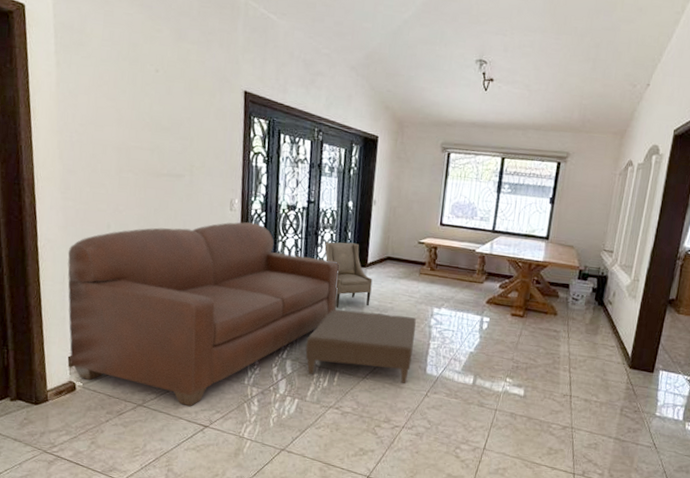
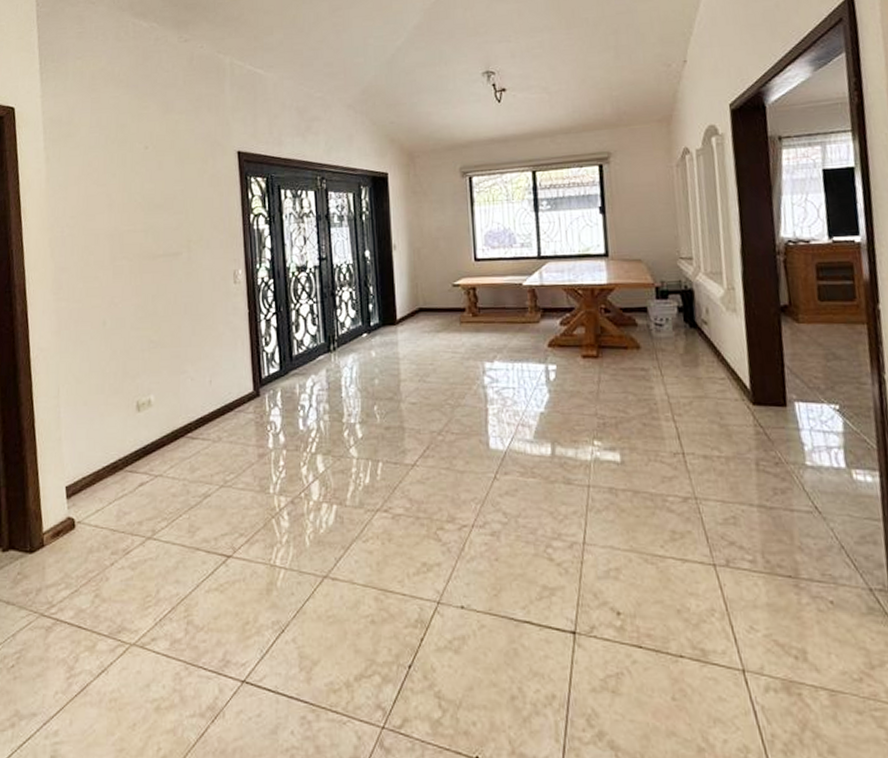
sofa: present [67,222,340,407] -> none [62,293,368,533]
ottoman: present [305,309,416,384] -> none [337,378,469,469]
armchair: present [324,242,373,309] -> none [344,298,407,381]

